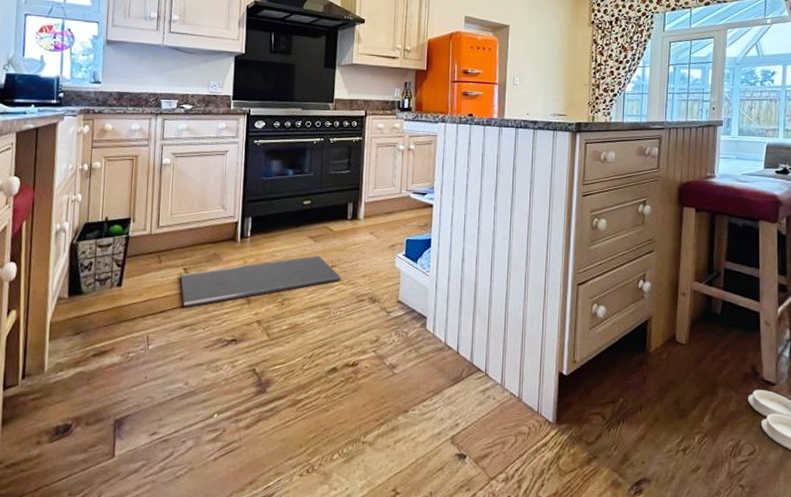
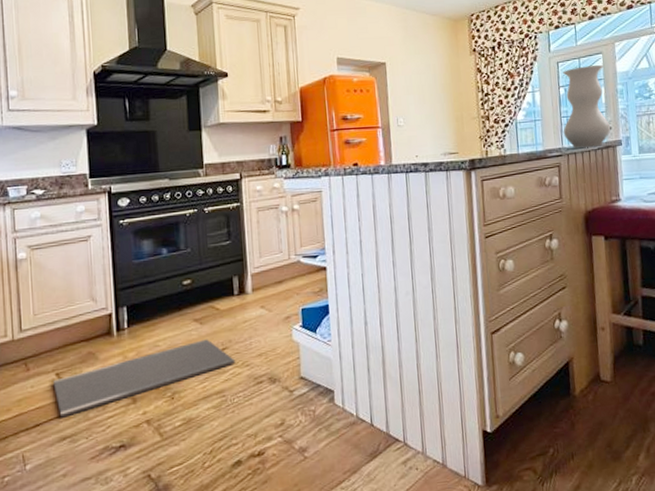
vase: none [667,48,714,124] -> present [563,65,611,148]

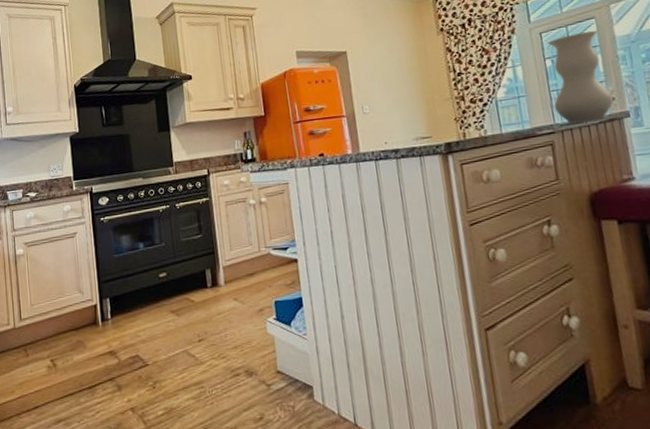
door mat: present [53,339,236,418] -> none [49,330,212,402]

